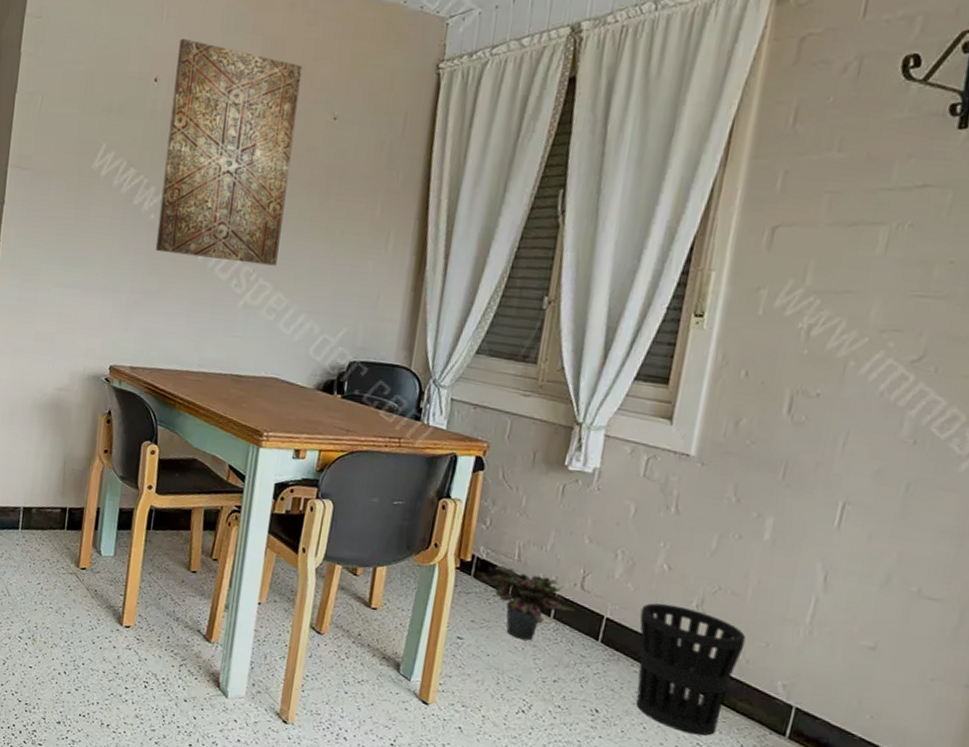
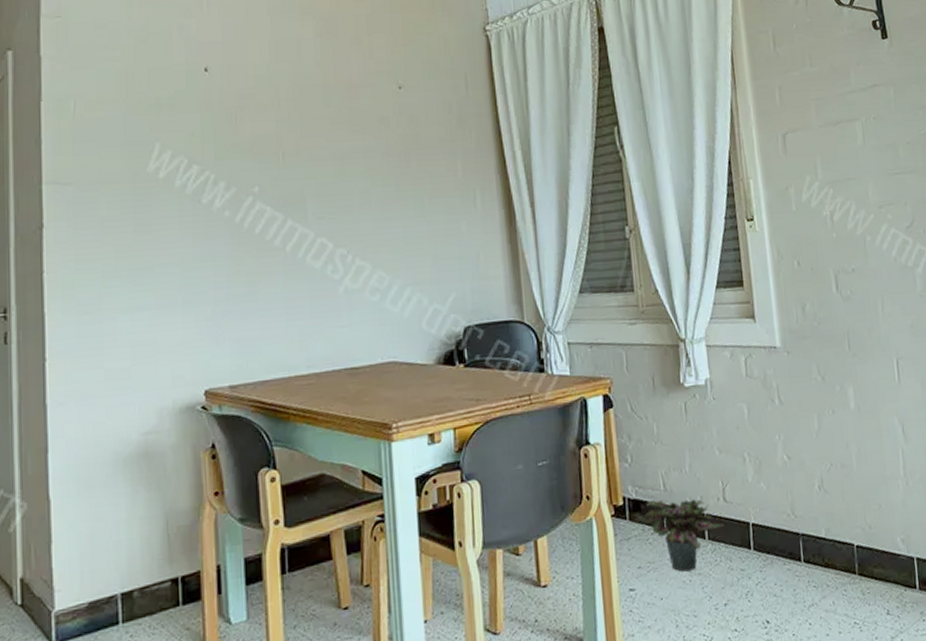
wall art: present [155,38,303,266] -> none [226,25,371,251]
wastebasket: present [635,603,747,736] -> none [777,491,865,616]

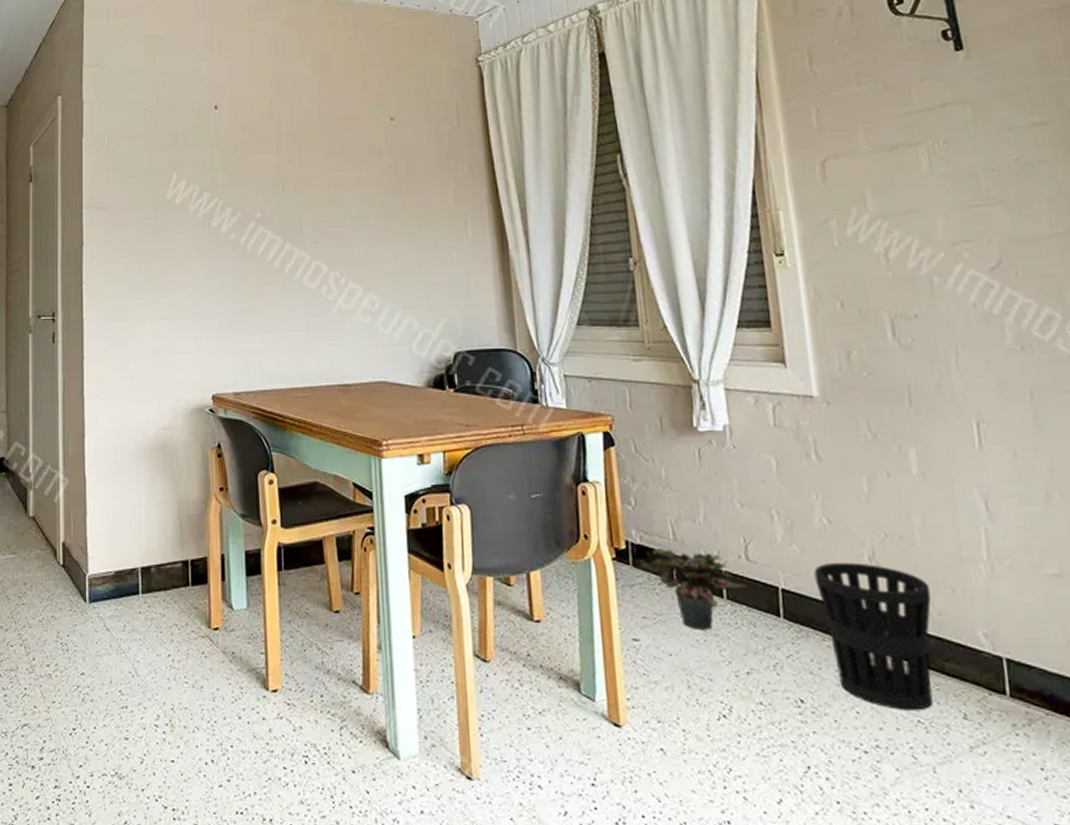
wastebasket: none [777,491,865,616] -> present [814,562,933,711]

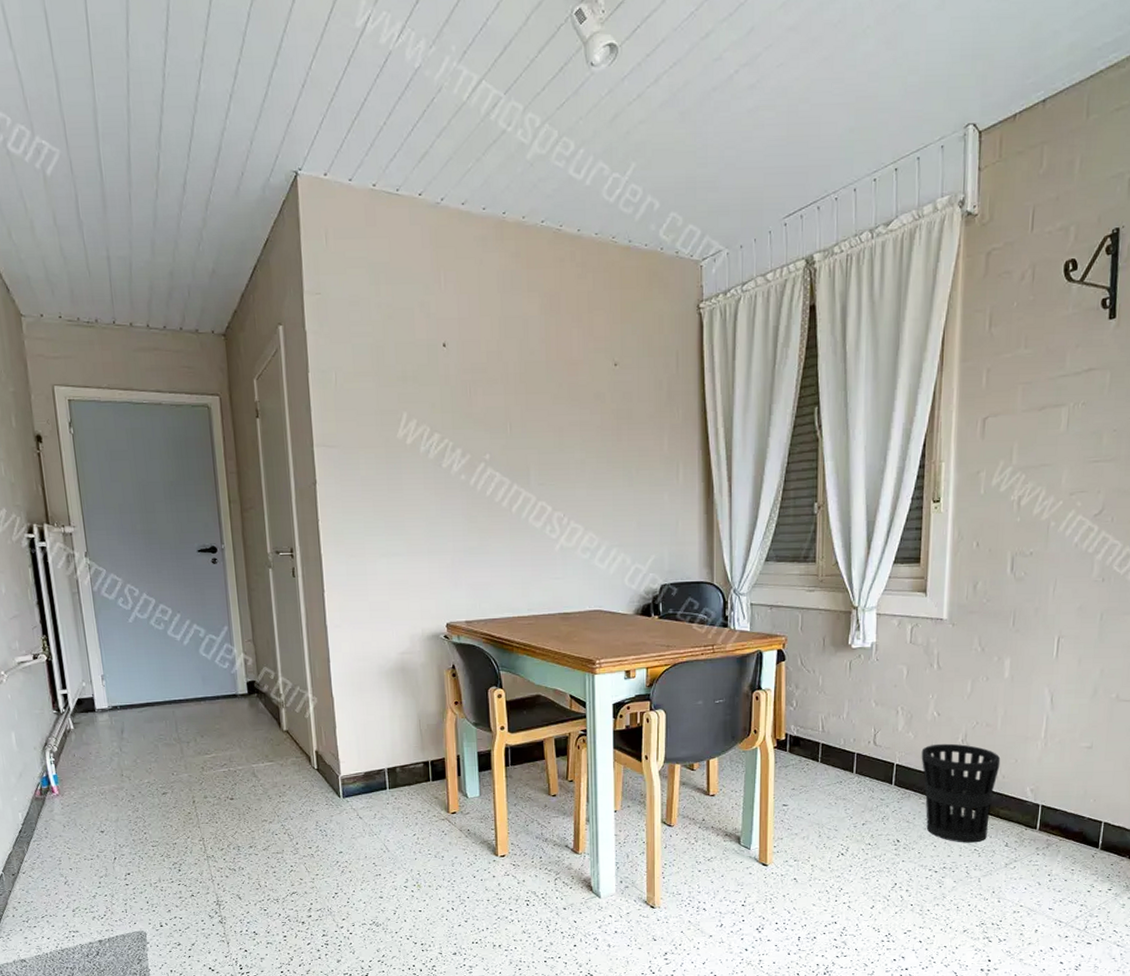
potted plant: present [643,548,746,630] -> none [797,738,871,796]

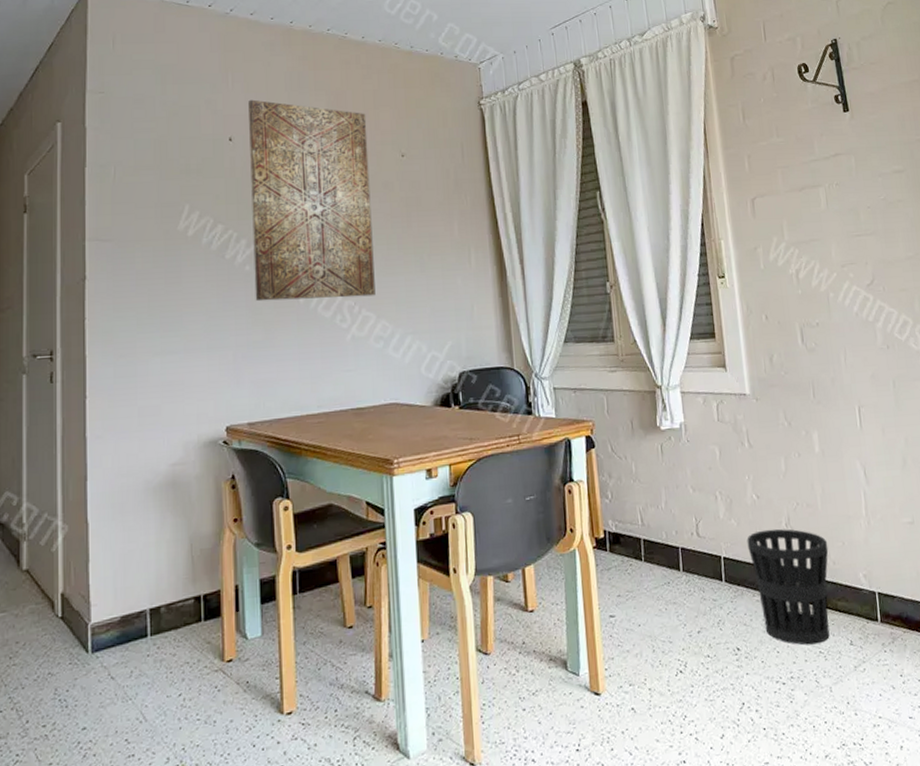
wall art: none [461,301,584,510] -> present [248,99,376,302]

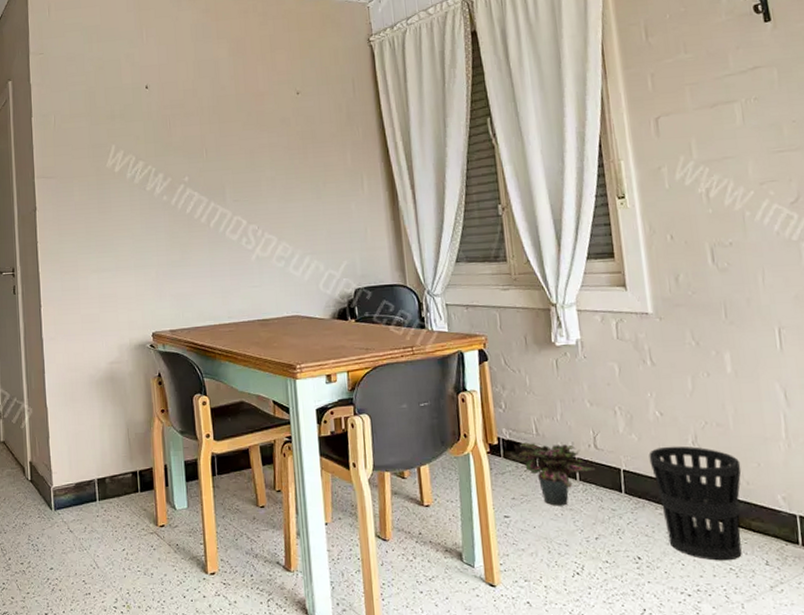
wall art: present [248,99,376,302] -> none [161,51,276,227]
potted plant: none [618,533,697,601] -> present [512,442,595,506]

